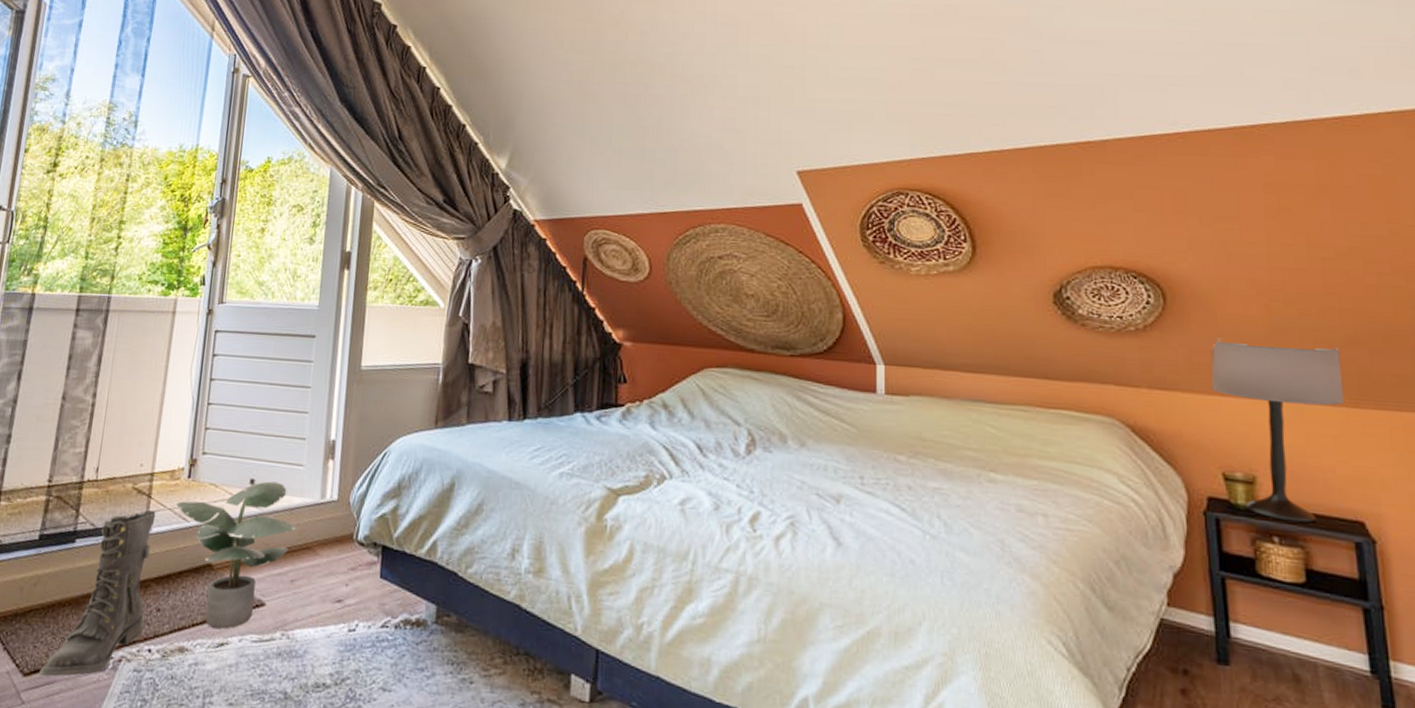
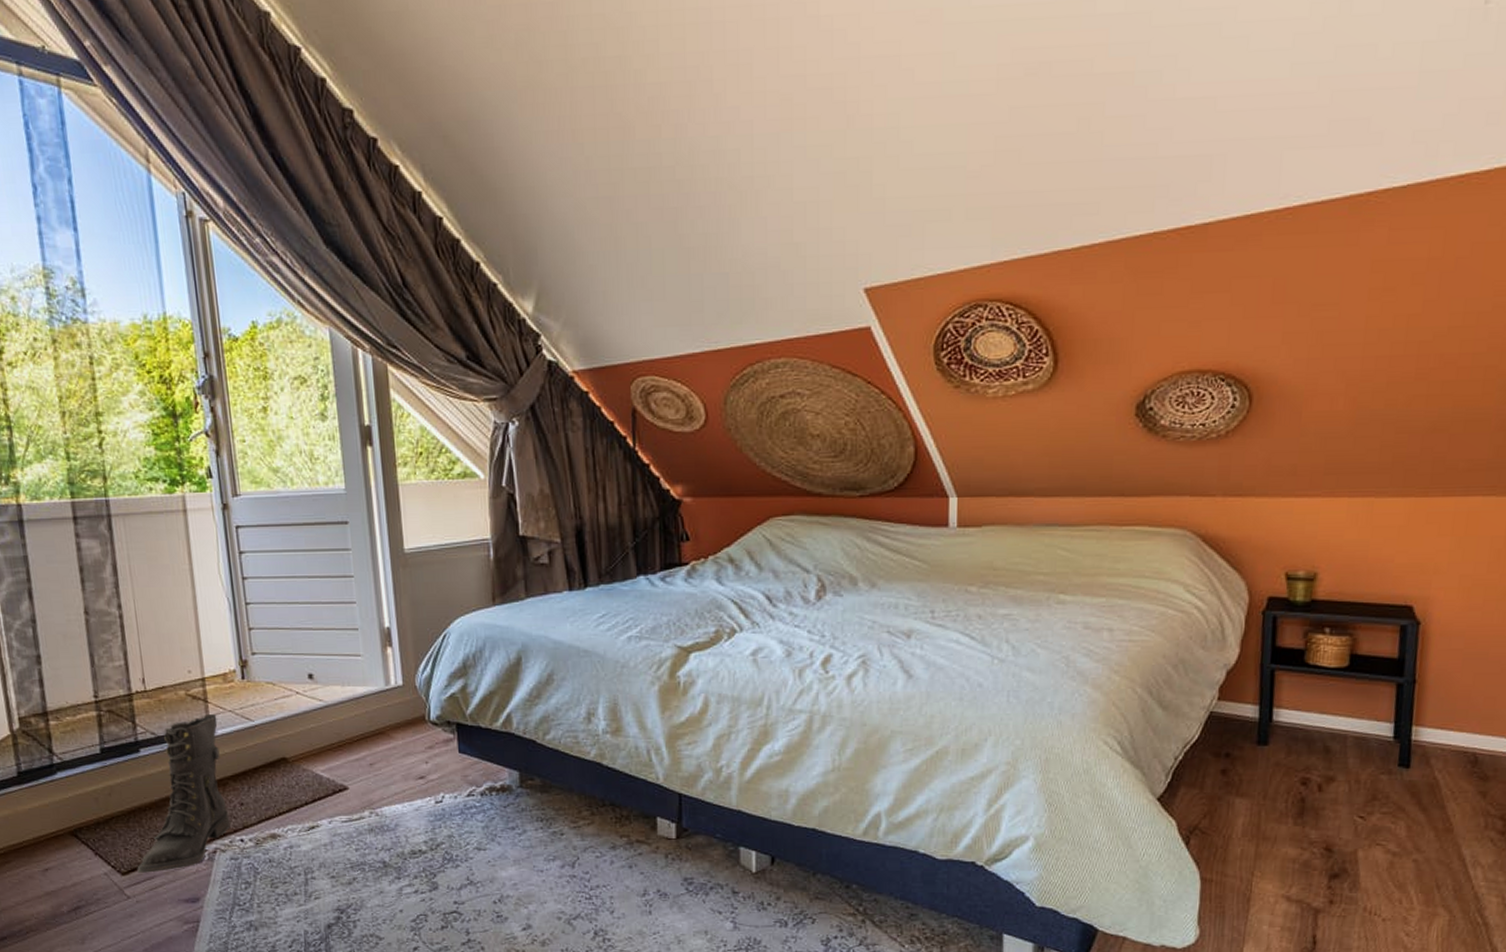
potted plant: present [176,481,297,629] -> none [236,674,366,814]
table lamp: present [1211,338,1345,523] -> none [1287,436,1420,612]

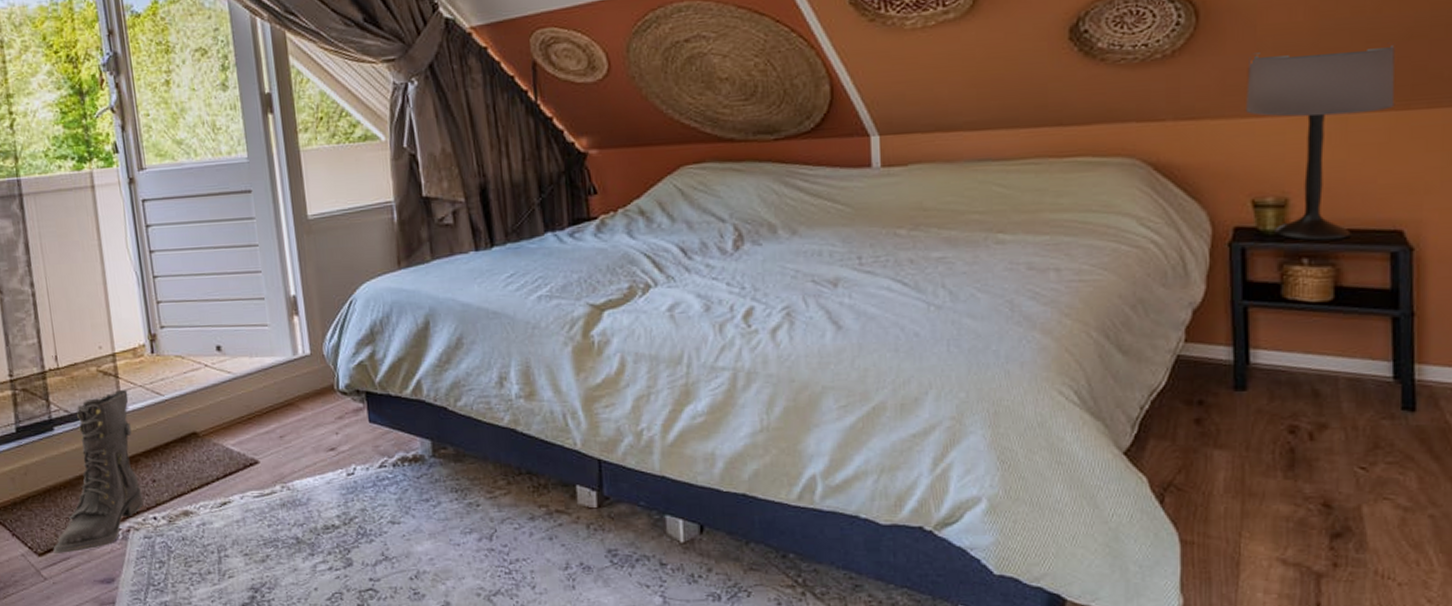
table lamp: none [1287,436,1420,612] -> present [1246,44,1395,241]

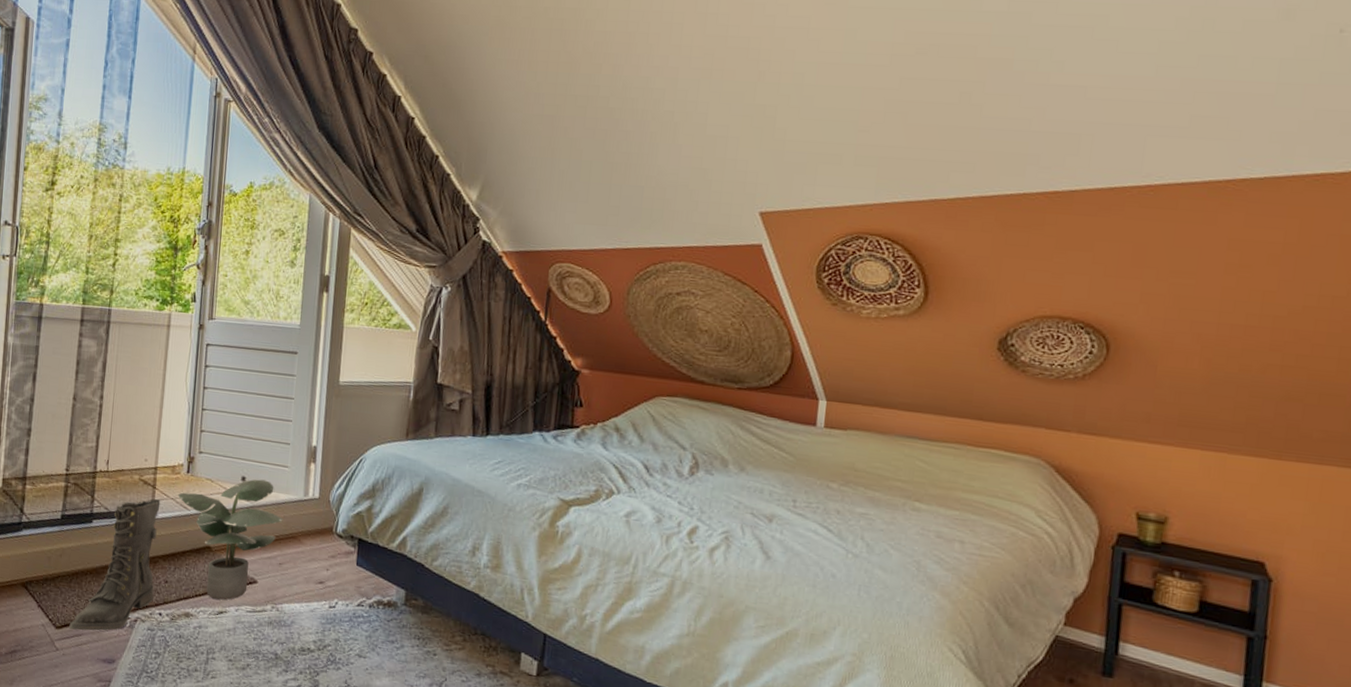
potted plant: none [146,345,274,490] -> present [178,479,283,600]
table lamp: present [1246,44,1395,241] -> none [1140,388,1274,561]

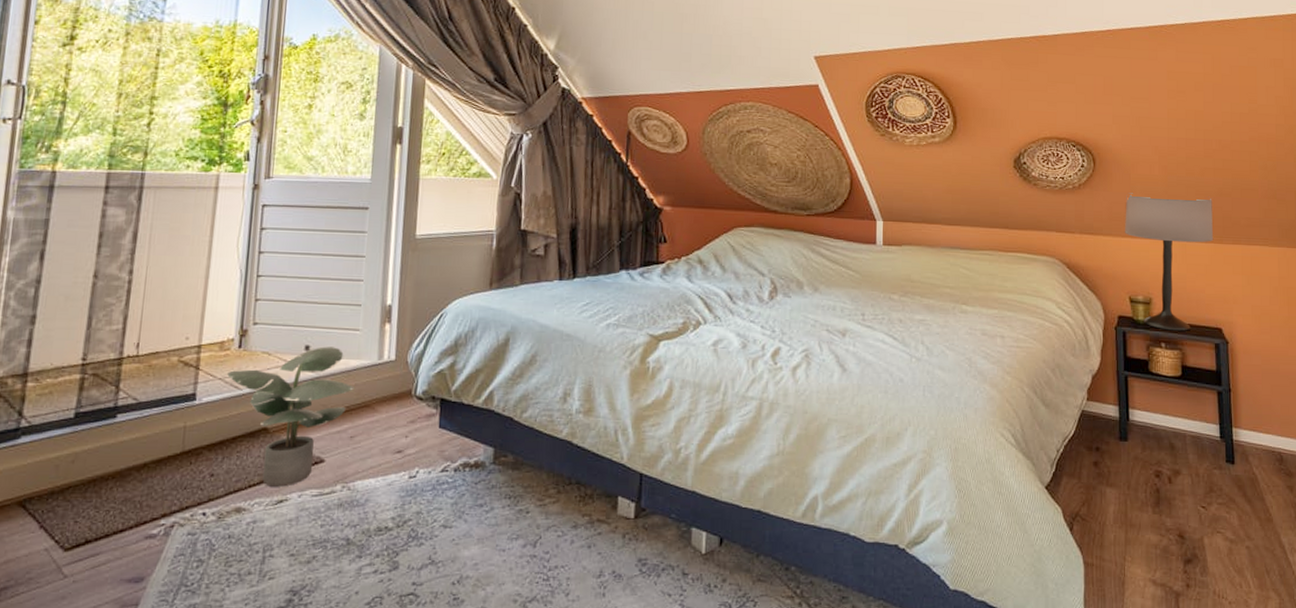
boot: present [69,498,161,631] -> none [82,380,205,550]
table lamp: none [1140,388,1274,561] -> present [1125,193,1214,331]

